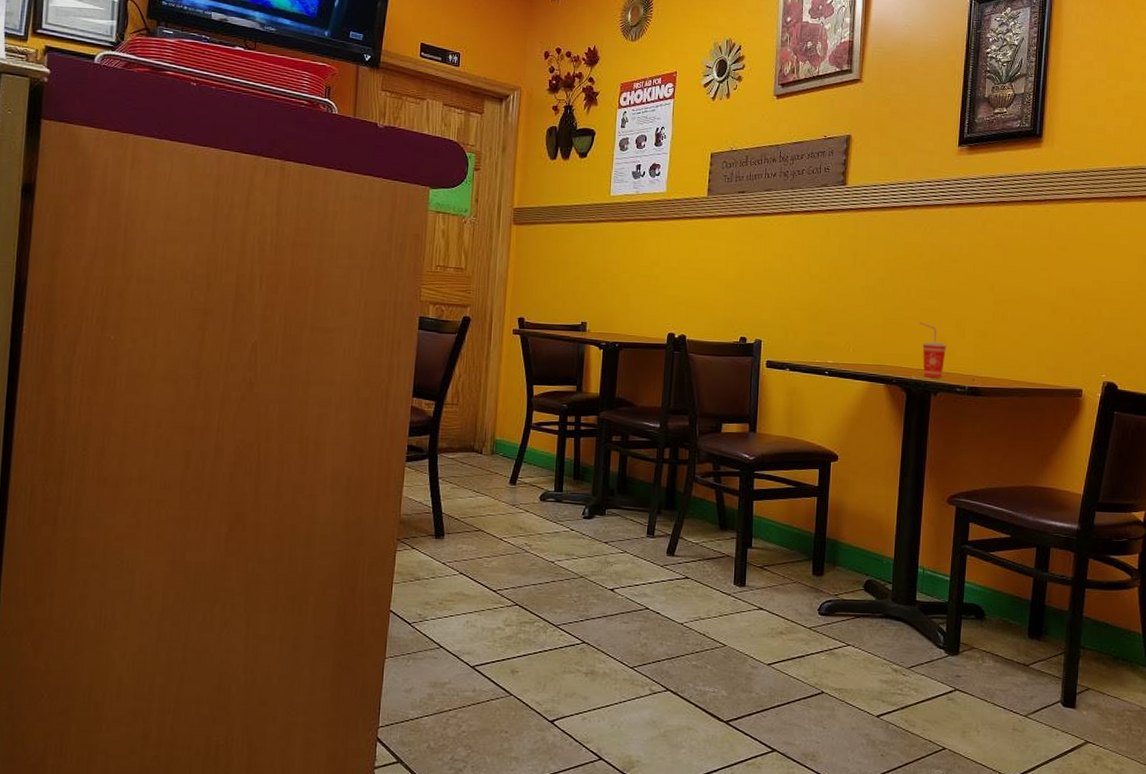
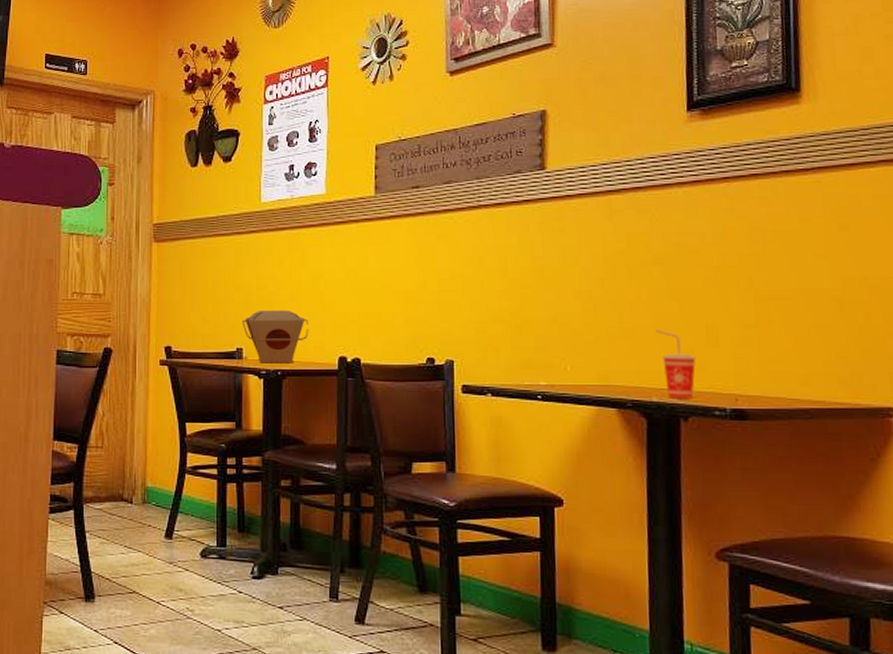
takeout container: none [587,289,645,337] -> present [242,309,309,364]

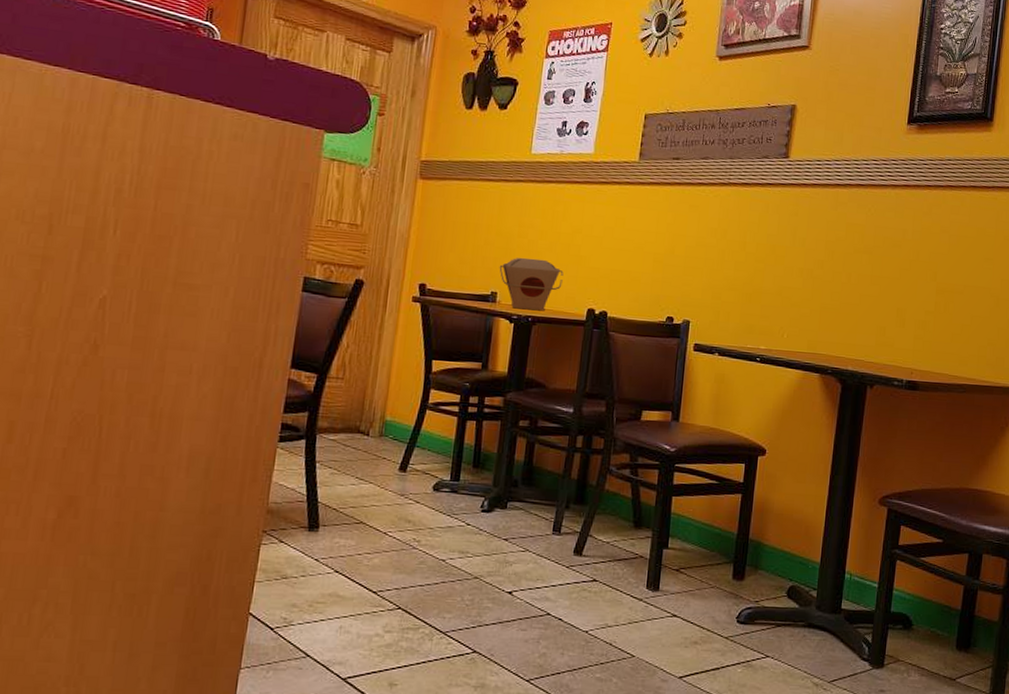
beverage cup: present [656,330,697,399] -> none [858,309,886,370]

